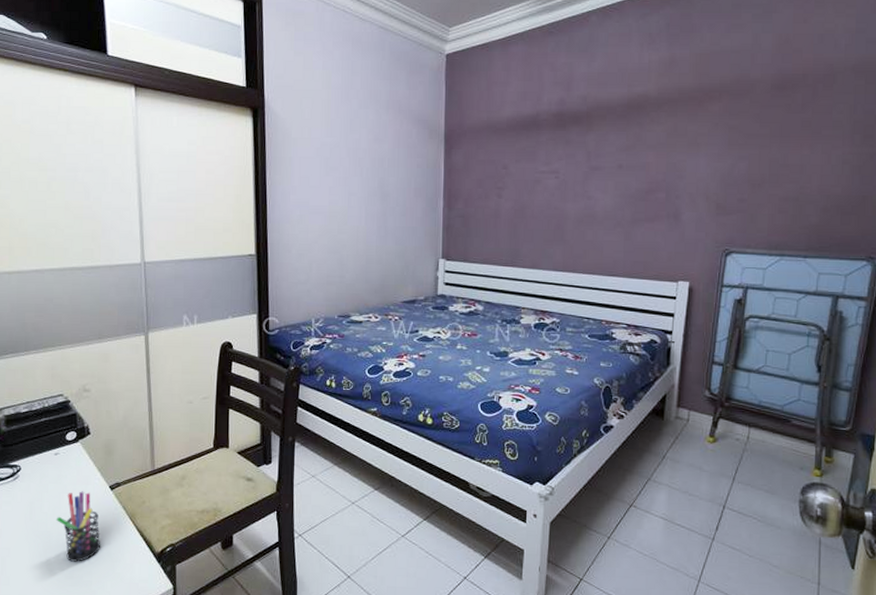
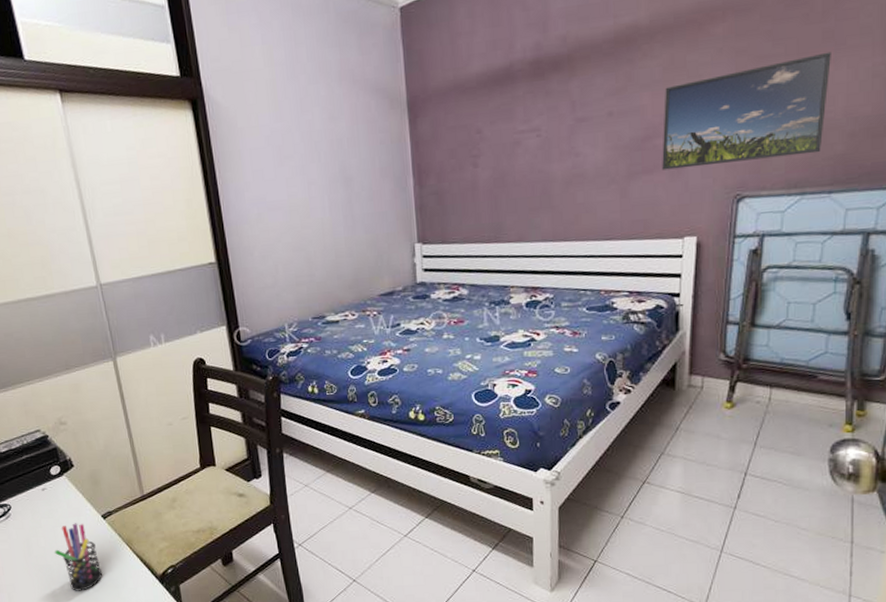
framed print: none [662,138,808,222] -> present [662,51,831,170]

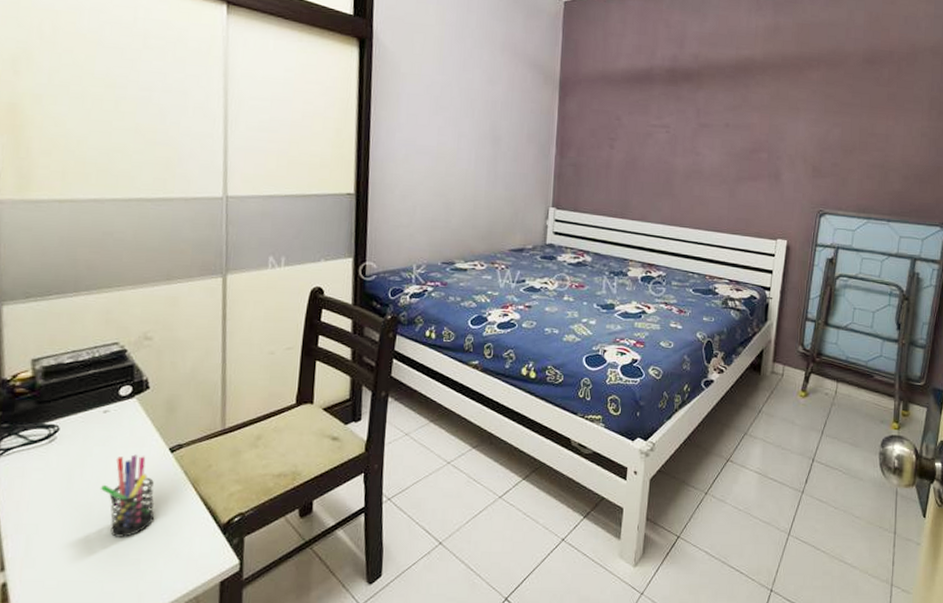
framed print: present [662,51,831,170] -> none [764,110,893,187]

